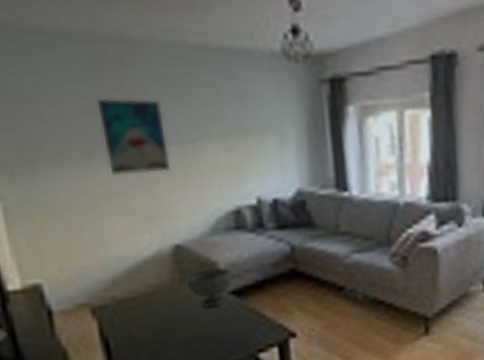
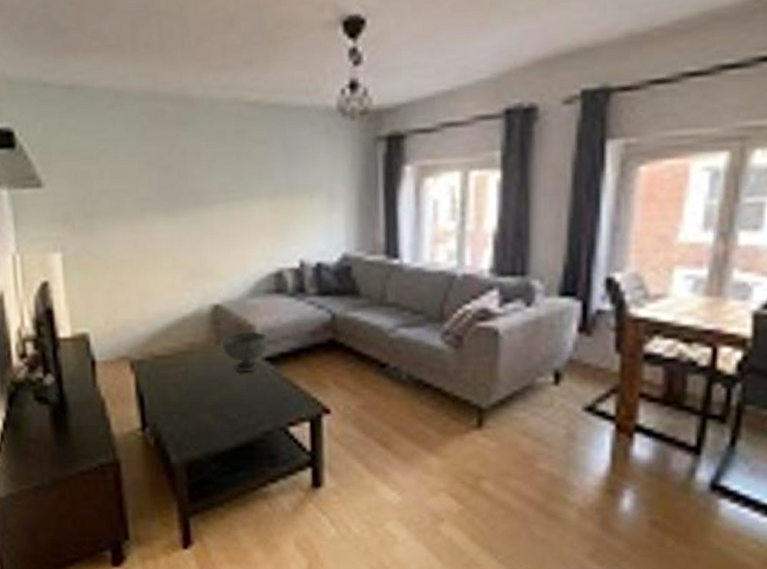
wall art: present [95,98,172,176] -> none [152,155,217,232]

